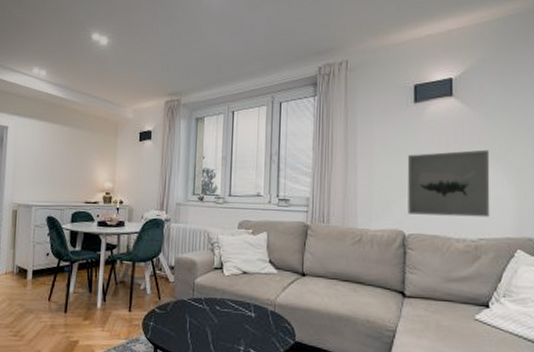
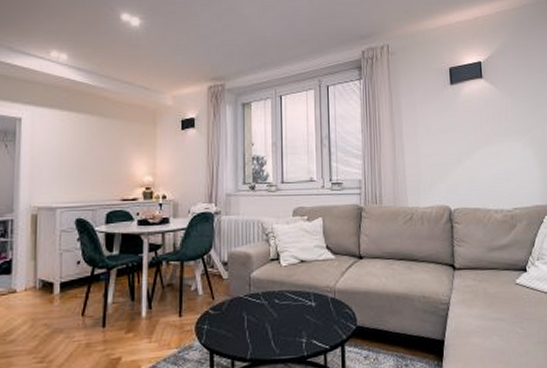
wall art: present [407,149,490,218] -> none [448,126,521,190]

